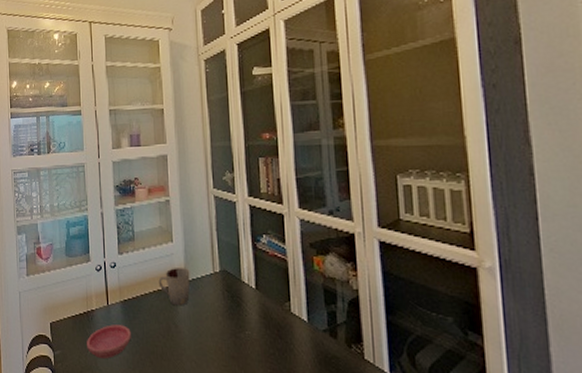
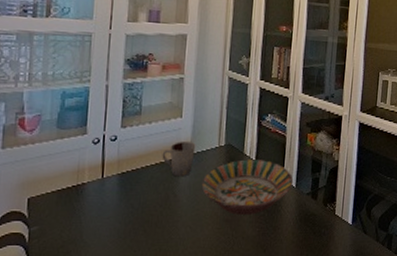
saucer: present [87,324,131,359] -> none [72,197,126,230]
serving bowl: none [201,287,304,353] -> present [201,159,294,215]

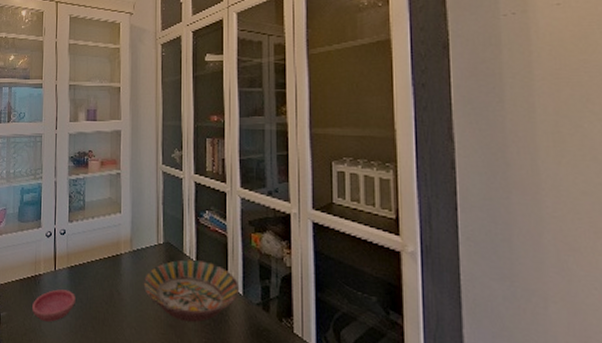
saucer: none [72,197,126,230] -> present [32,289,75,322]
cup: present [162,142,196,177] -> none [105,238,135,274]

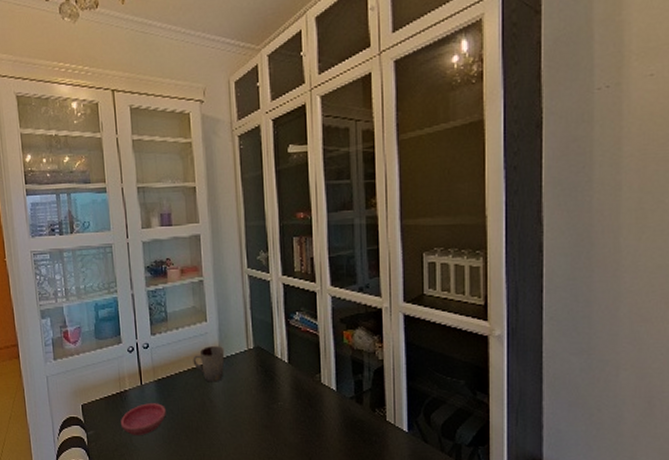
cup: none [105,238,135,274] -> present [192,346,225,382]
serving bowl: present [143,259,240,322] -> none [235,362,333,421]

